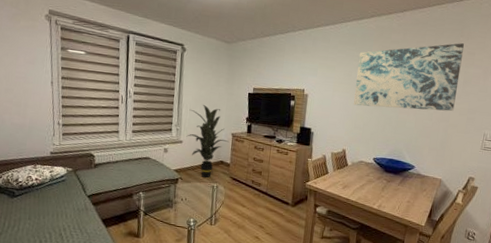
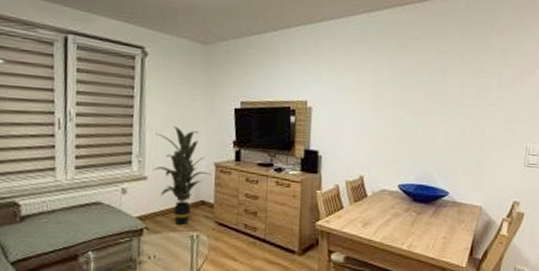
wall art: present [354,43,464,112] -> none [370,38,495,122]

